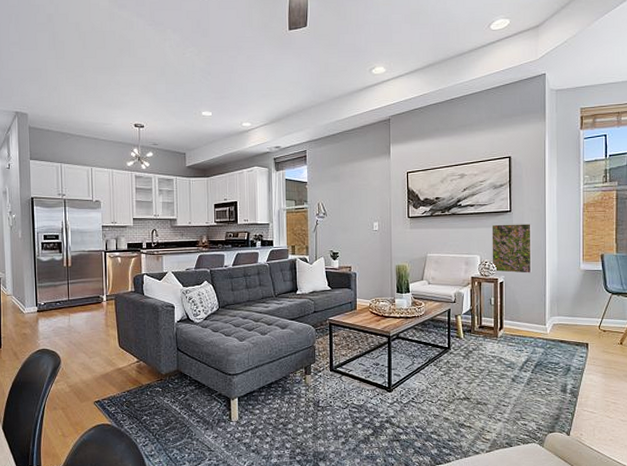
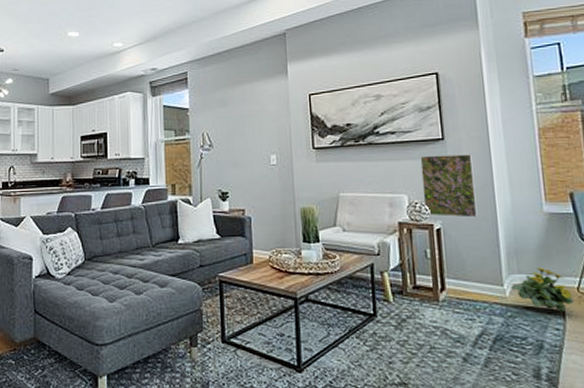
flowering plant: none [551,311,595,344] -> present [511,267,574,312]

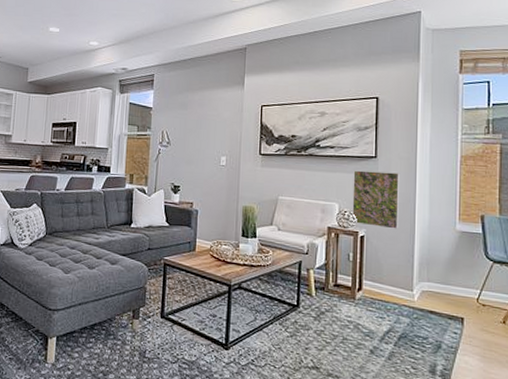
flowering plant: present [511,267,574,312] -> none [419,277,473,319]

